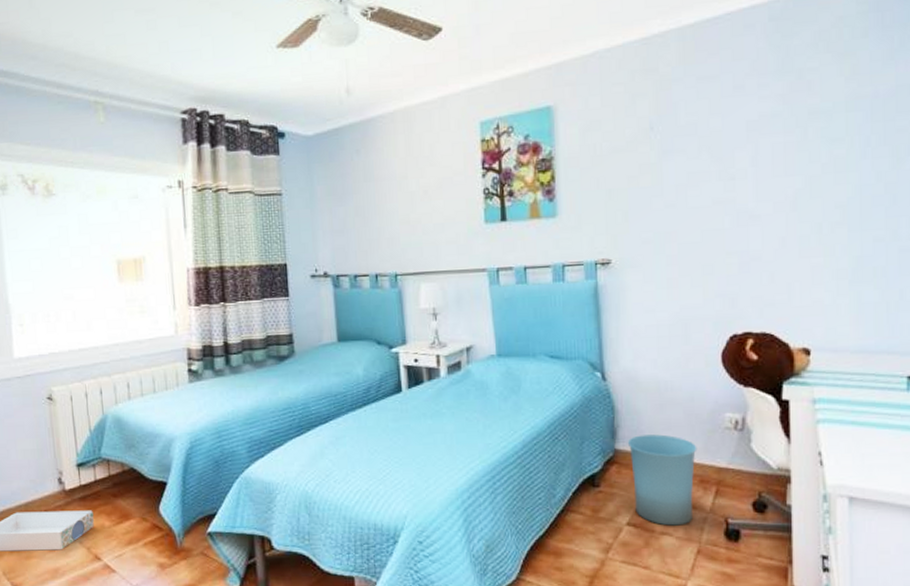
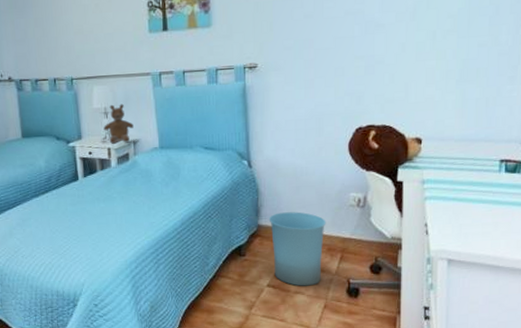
teddy bear: none [432,304,467,350] -> present [103,104,134,144]

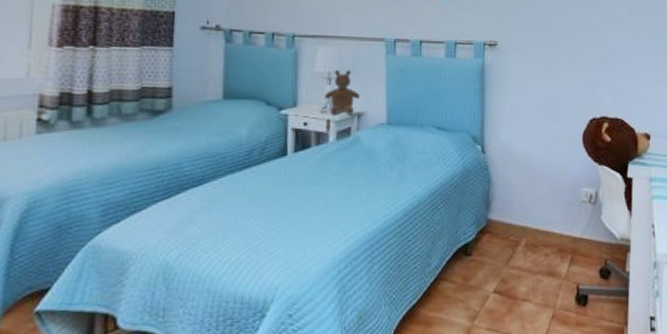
waste bin: present [268,212,326,286] -> none [499,206,558,293]

